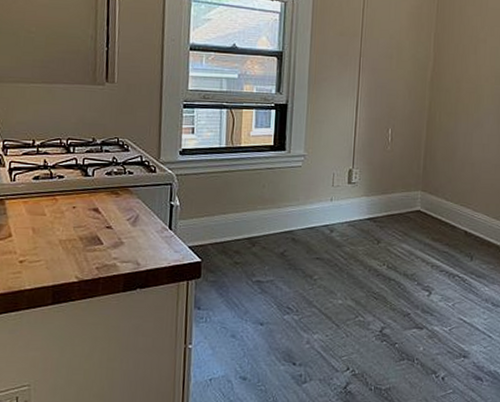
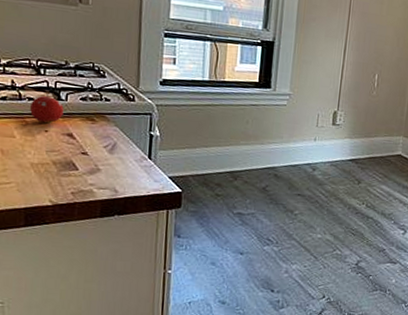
fruit: none [60,171,91,200] -> present [30,94,64,124]

